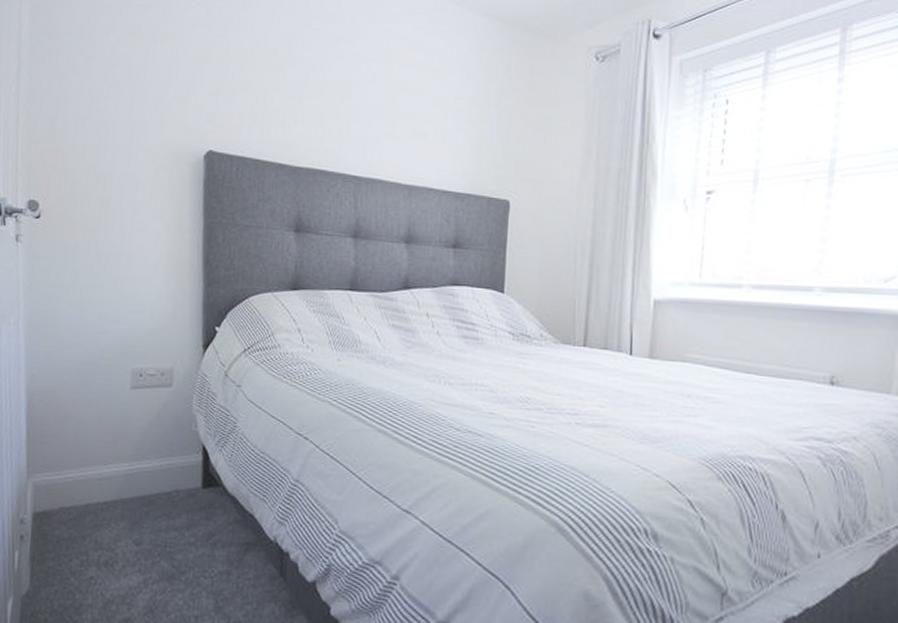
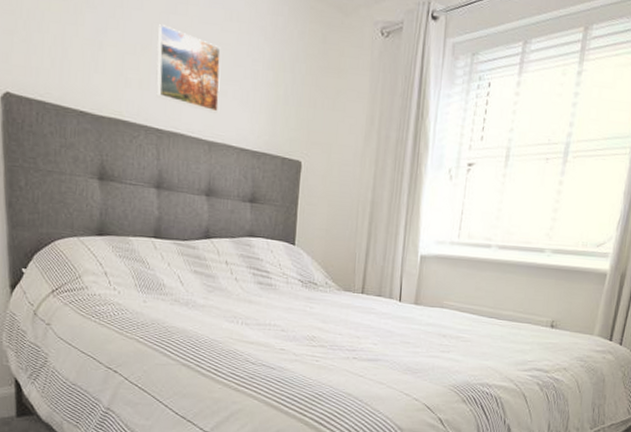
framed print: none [355,72,422,156] -> present [156,24,221,114]

